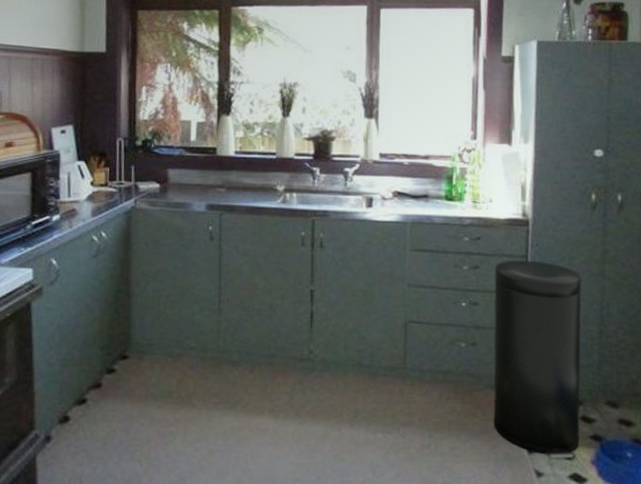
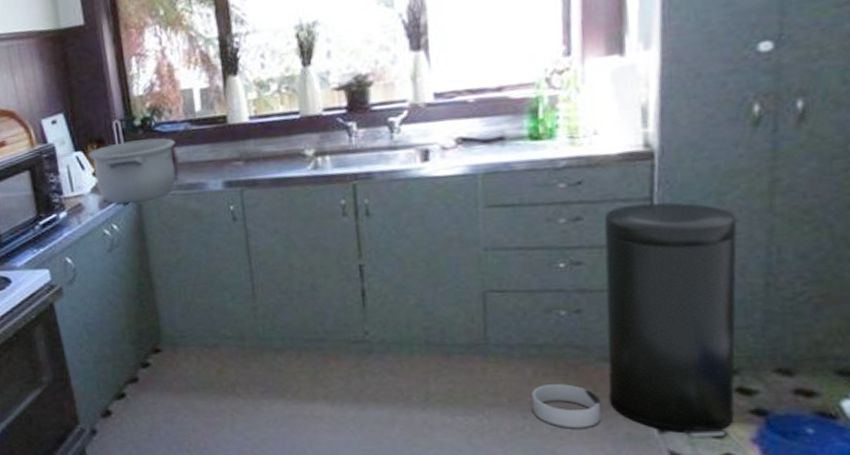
cooking pot: none [90,158,170,214] -> present [88,138,176,205]
pet bowl: none [437,407,488,448] -> present [532,384,601,429]

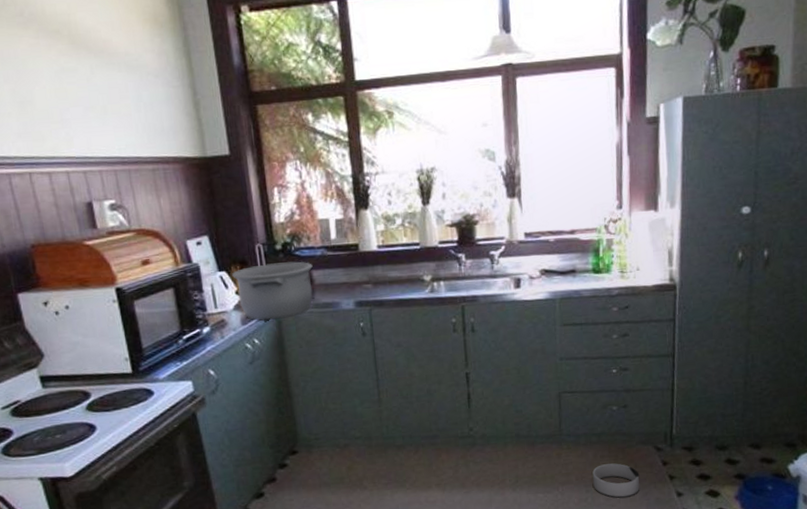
pedal bin: present [604,202,738,438] -> none [643,323,728,499]

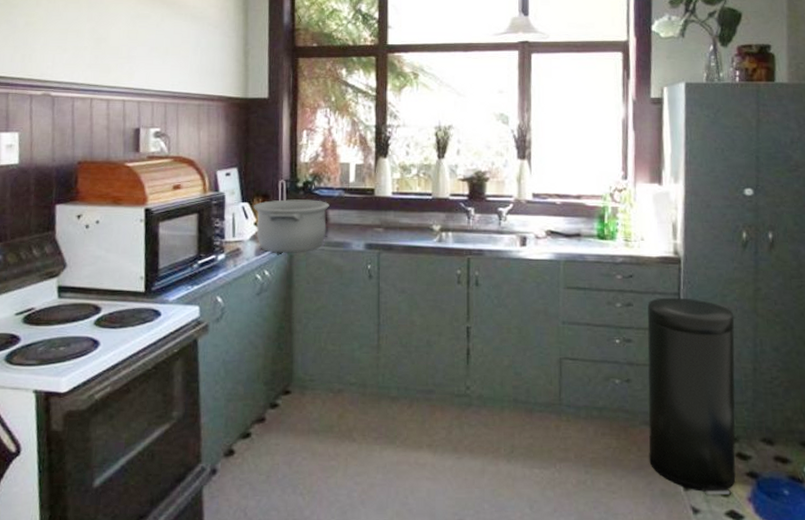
pet bowl: present [592,463,640,498] -> none [593,443,643,484]
pedal bin: none [643,323,728,499] -> present [647,297,736,496]

